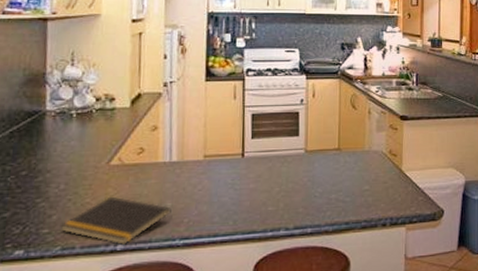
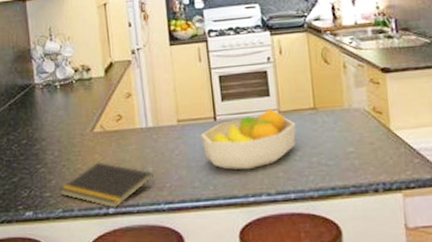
fruit bowl: none [226,147,320,206] -> present [201,108,296,171]

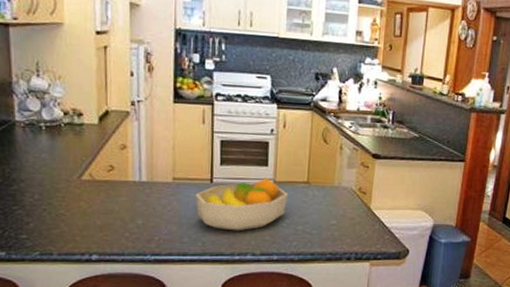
notepad: present [59,162,154,208] -> none [37,210,142,255]

